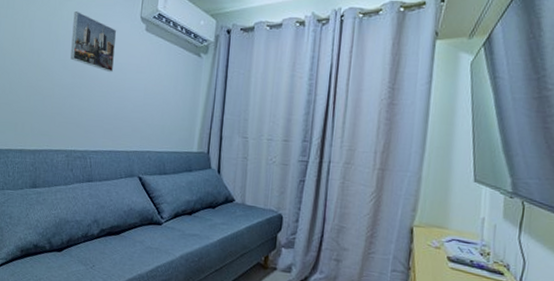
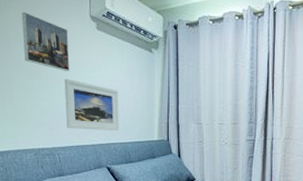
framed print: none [102,79,160,139] -> present [64,78,120,131]

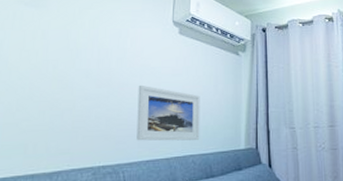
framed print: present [21,12,70,72] -> none [94,19,148,78]

